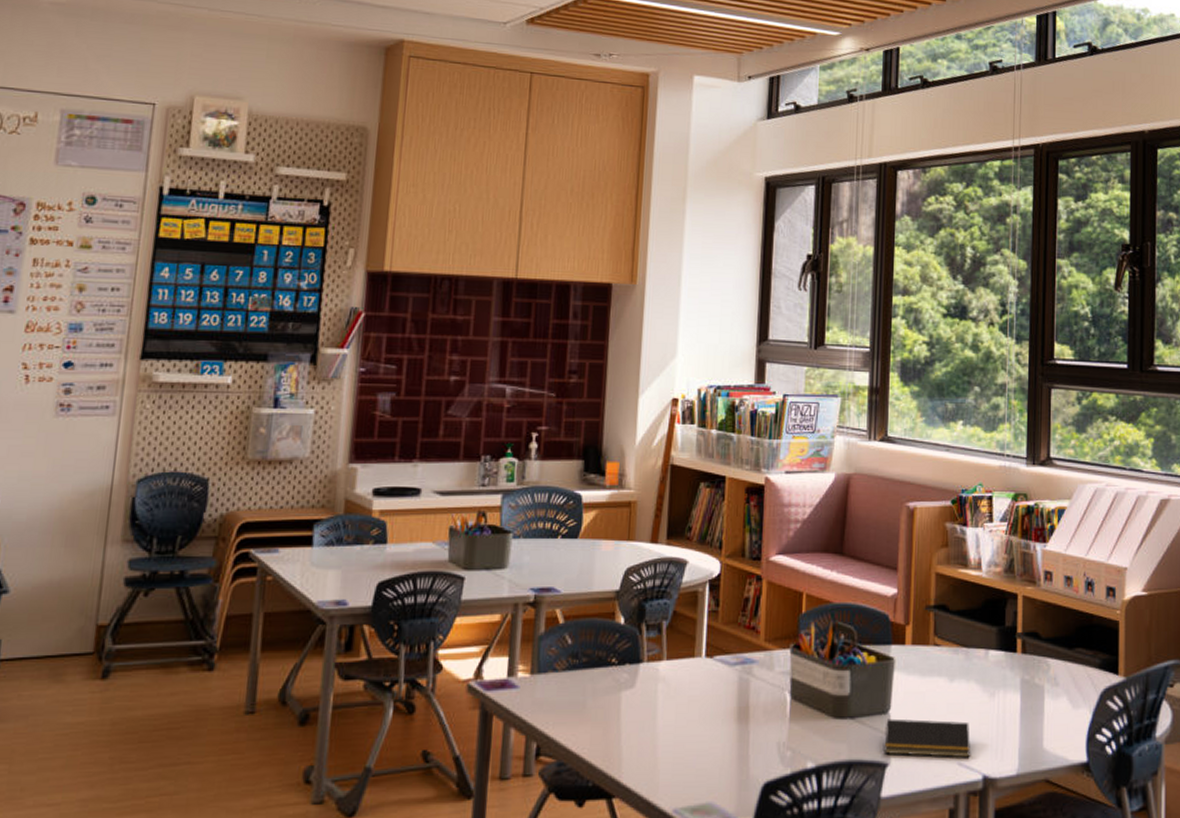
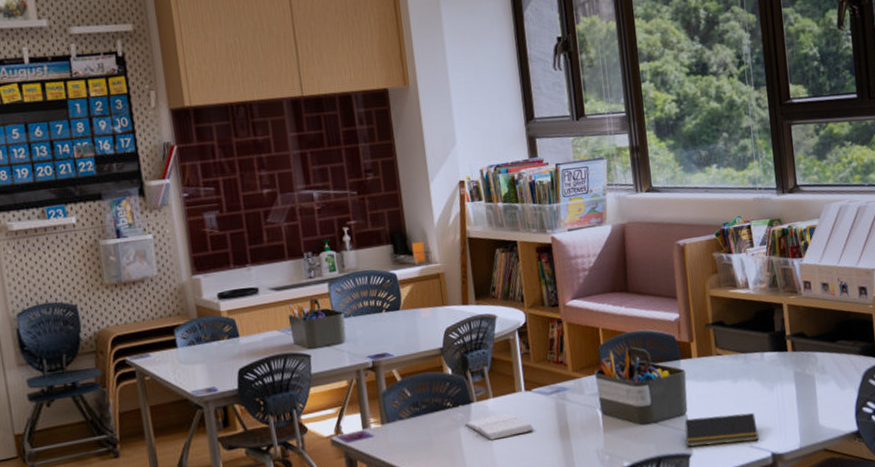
book: none [629,682,709,712] -> present [465,413,535,440]

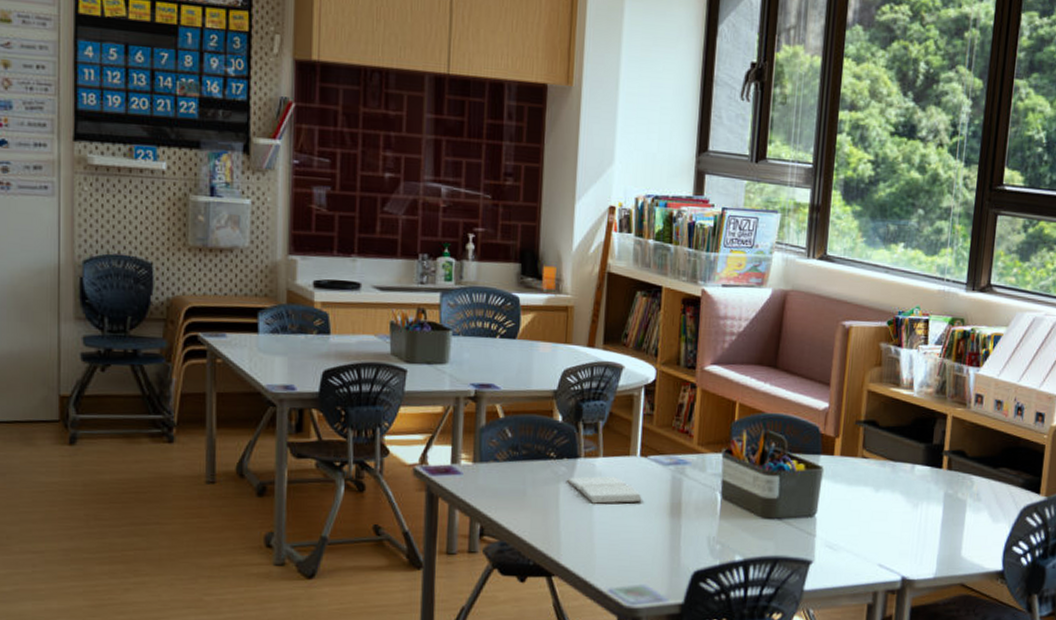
notepad: present [684,413,759,447] -> none [809,521,892,561]

